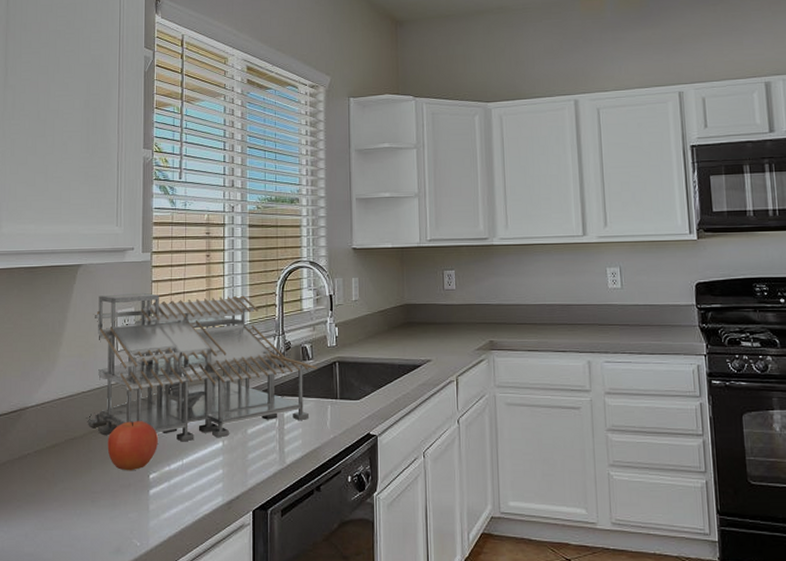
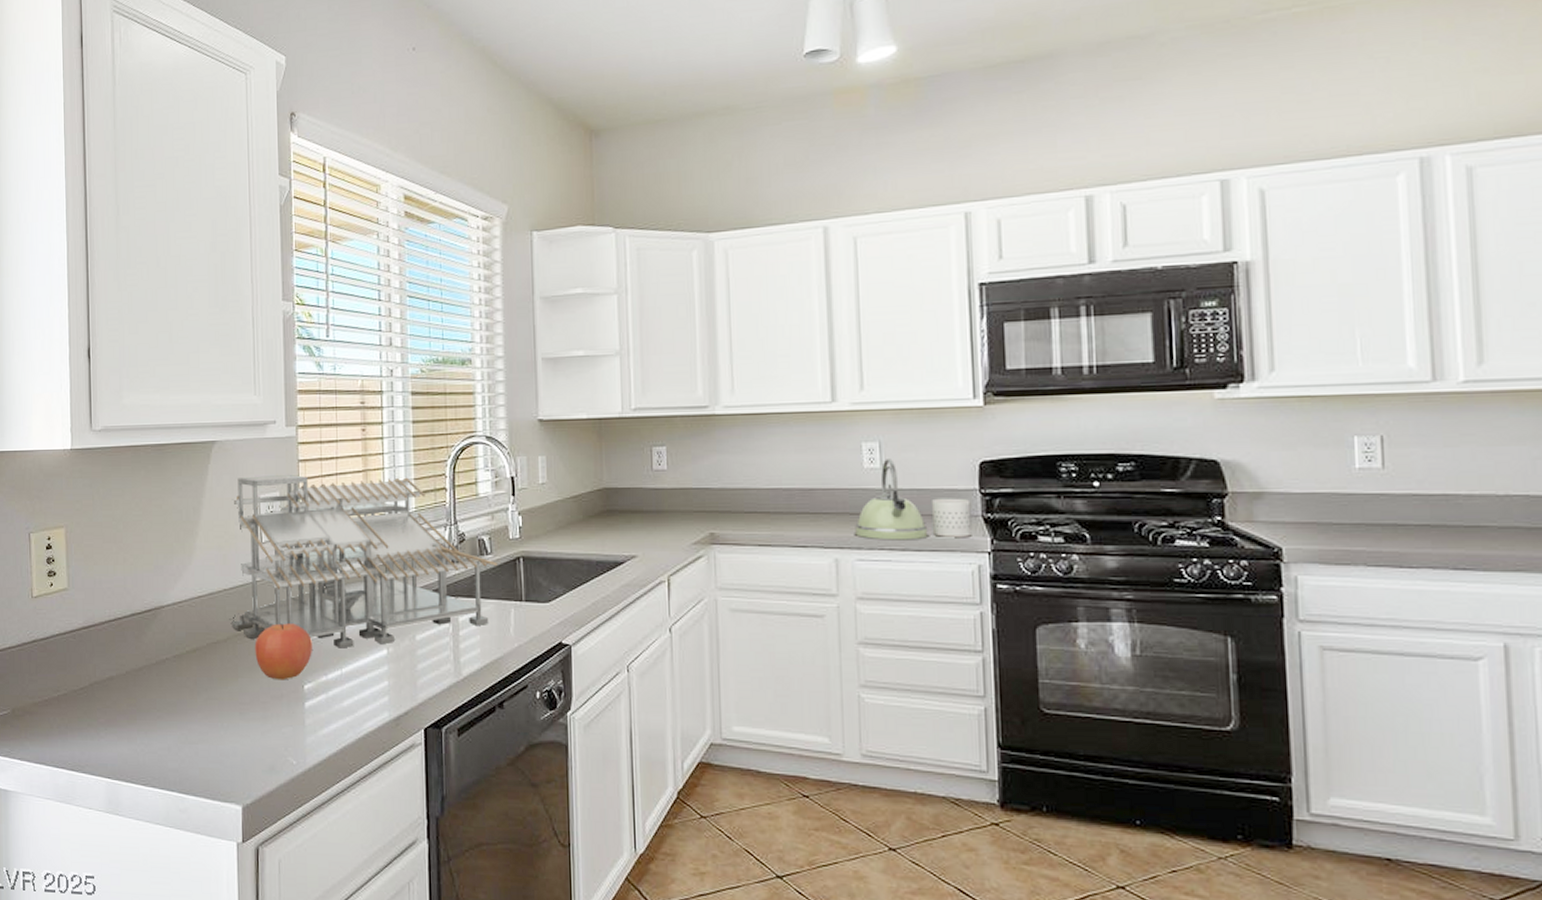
kettle: none [602,281,659,346] -> present [853,459,929,541]
mug: none [660,312,692,344] -> present [931,498,972,538]

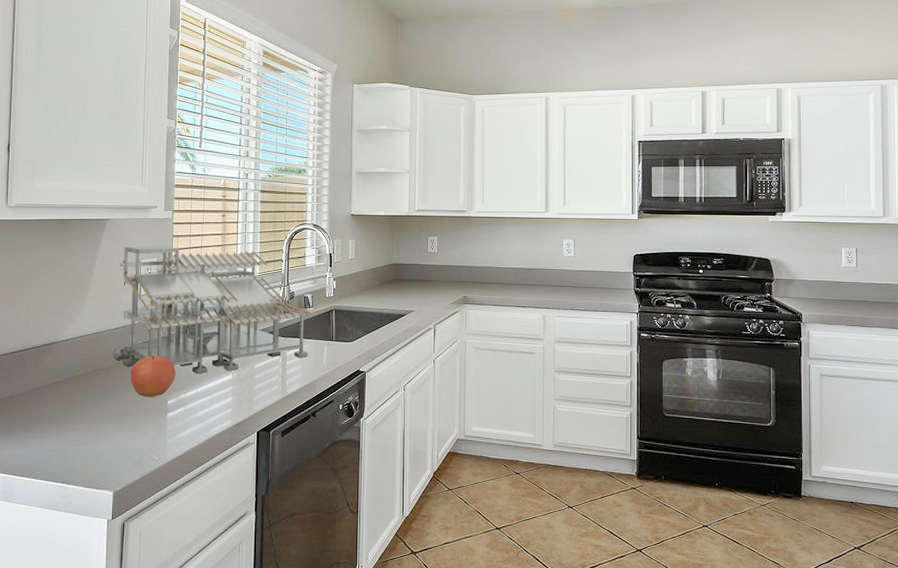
kettle: present [853,459,929,541] -> none [555,251,601,304]
mug: present [931,498,972,538] -> none [603,277,628,304]

